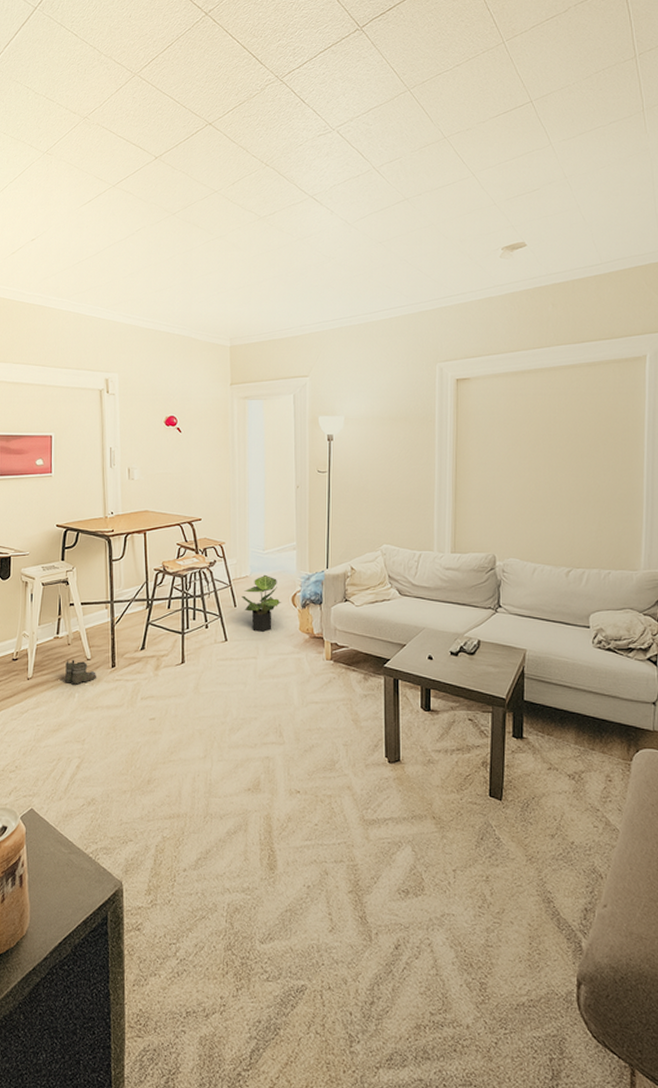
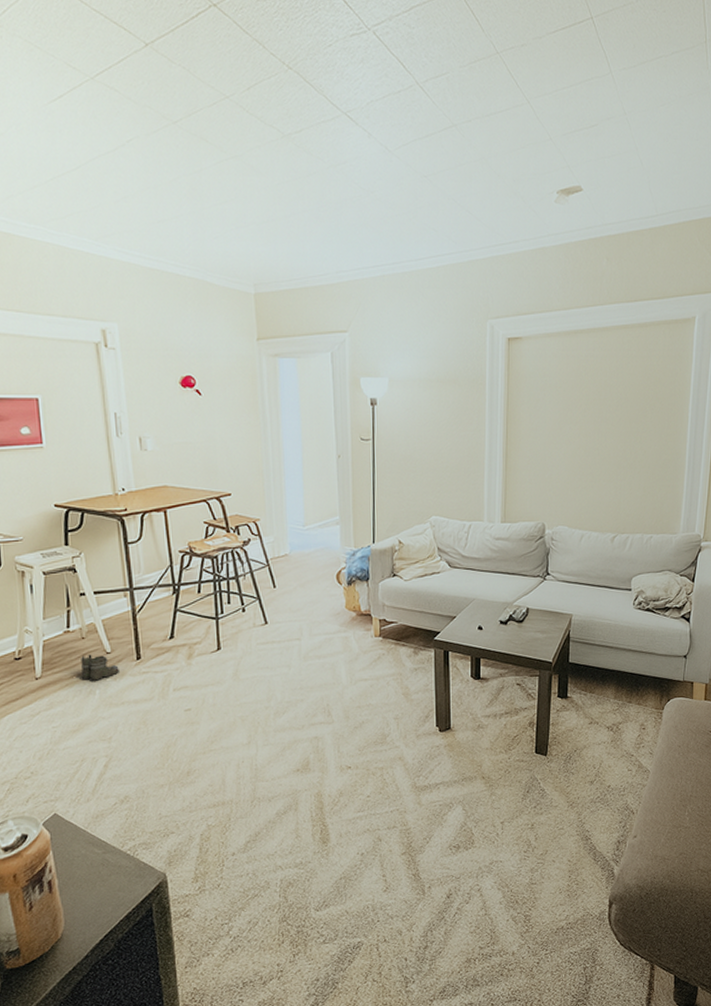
potted plant: present [242,574,282,632] -> none [281,552,326,612]

